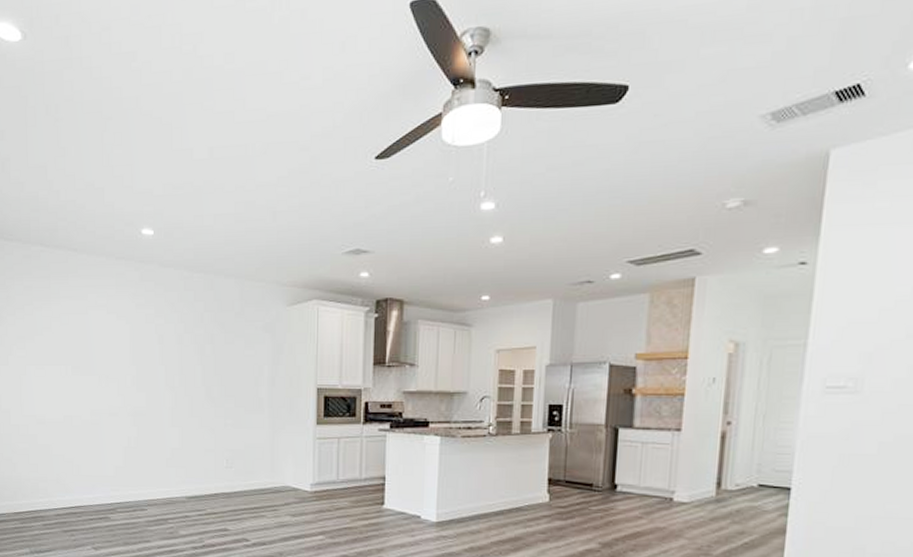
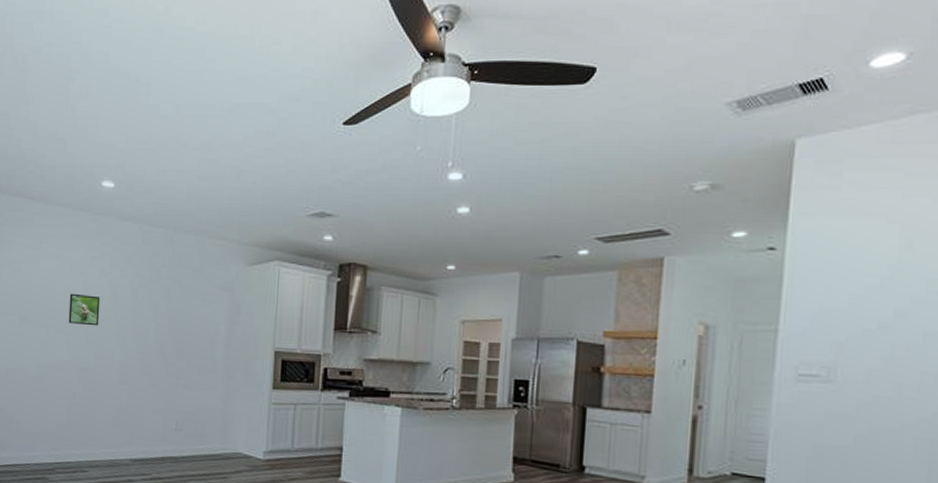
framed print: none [118,341,148,372] -> present [68,293,101,326]

